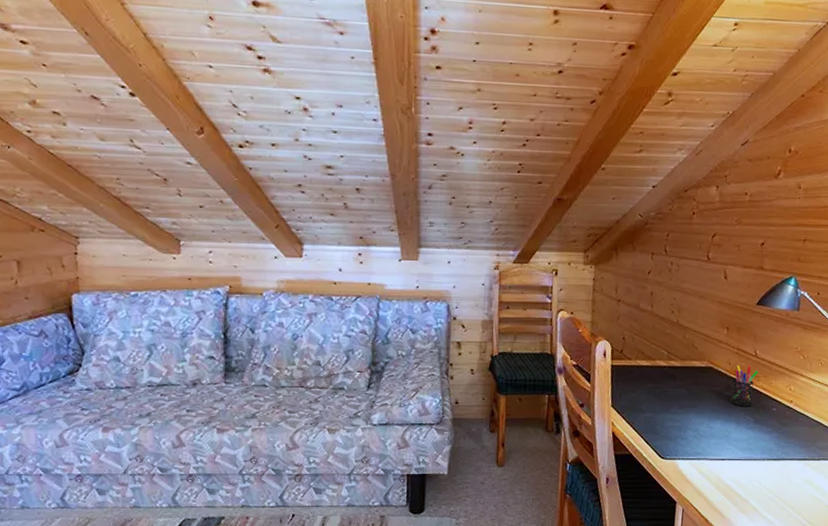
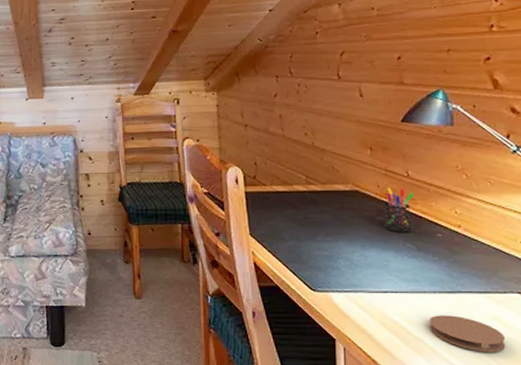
coaster: none [755,479,814,510] -> present [429,315,506,352]

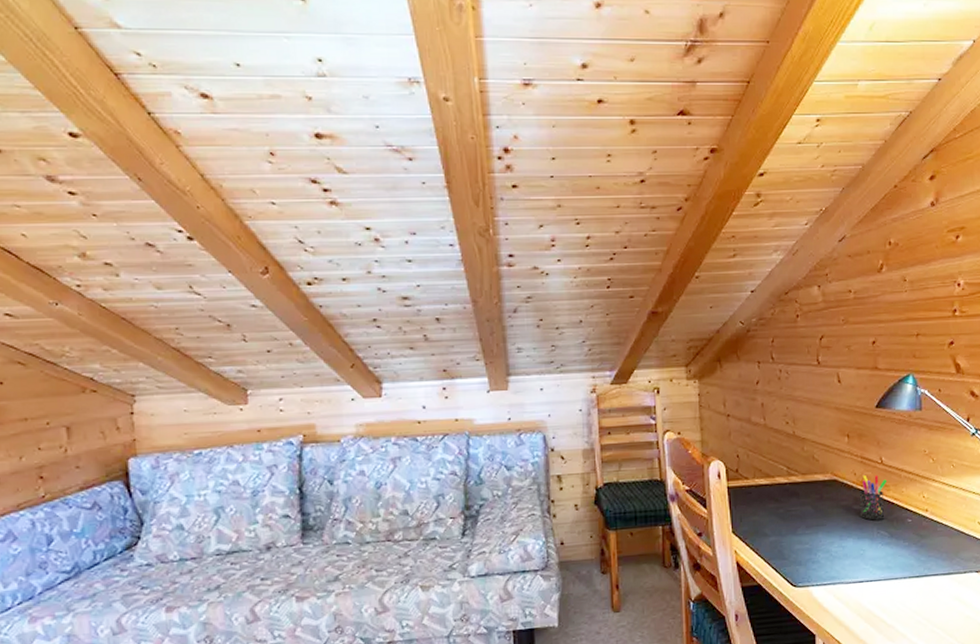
coaster: present [429,315,506,352] -> none [900,599,966,633]

